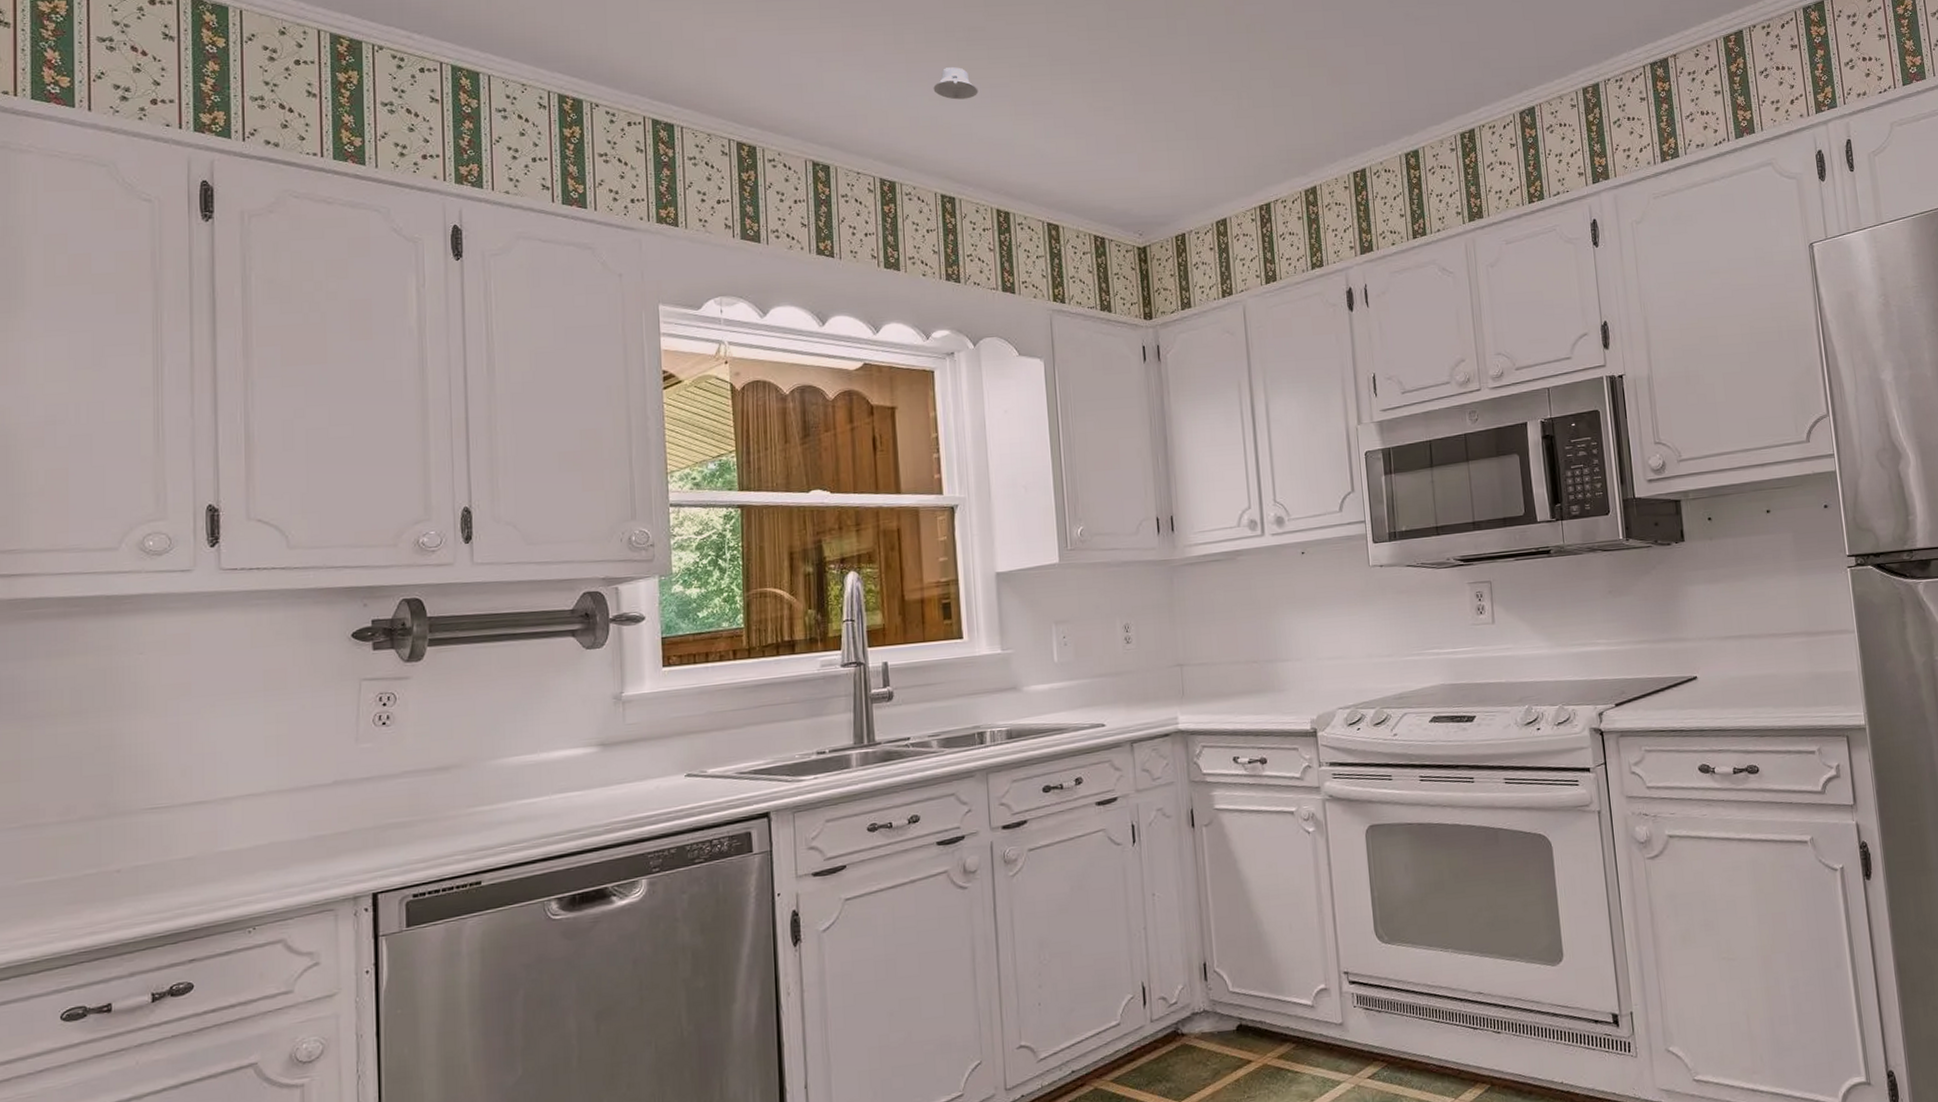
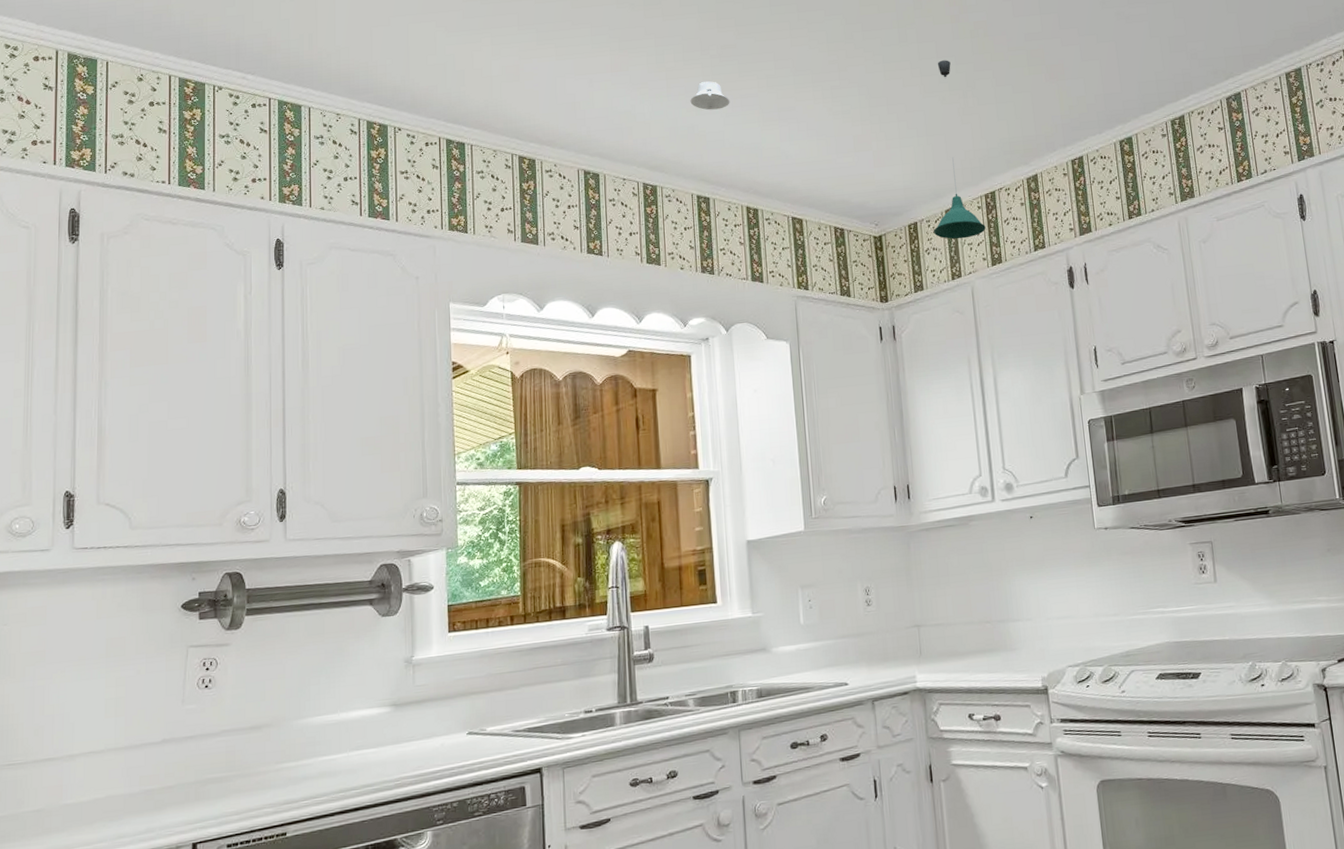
pendant light: none [1202,56,1260,254] -> present [933,60,986,240]

